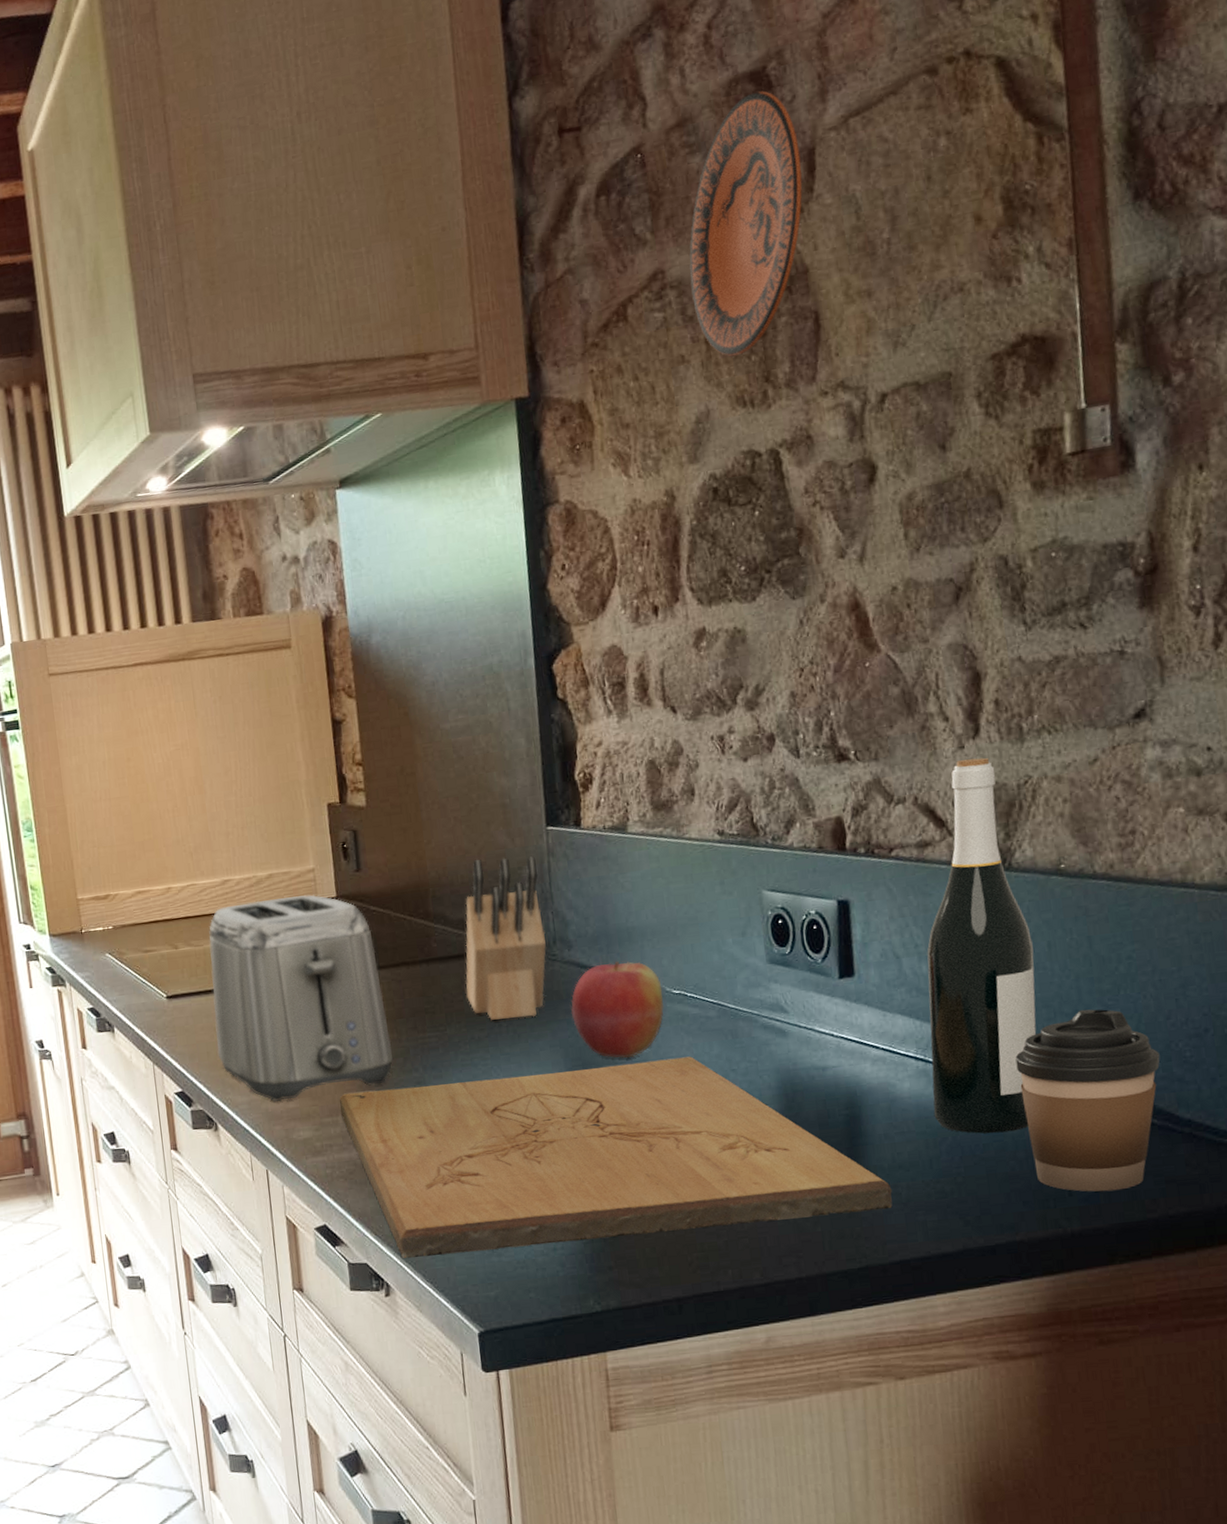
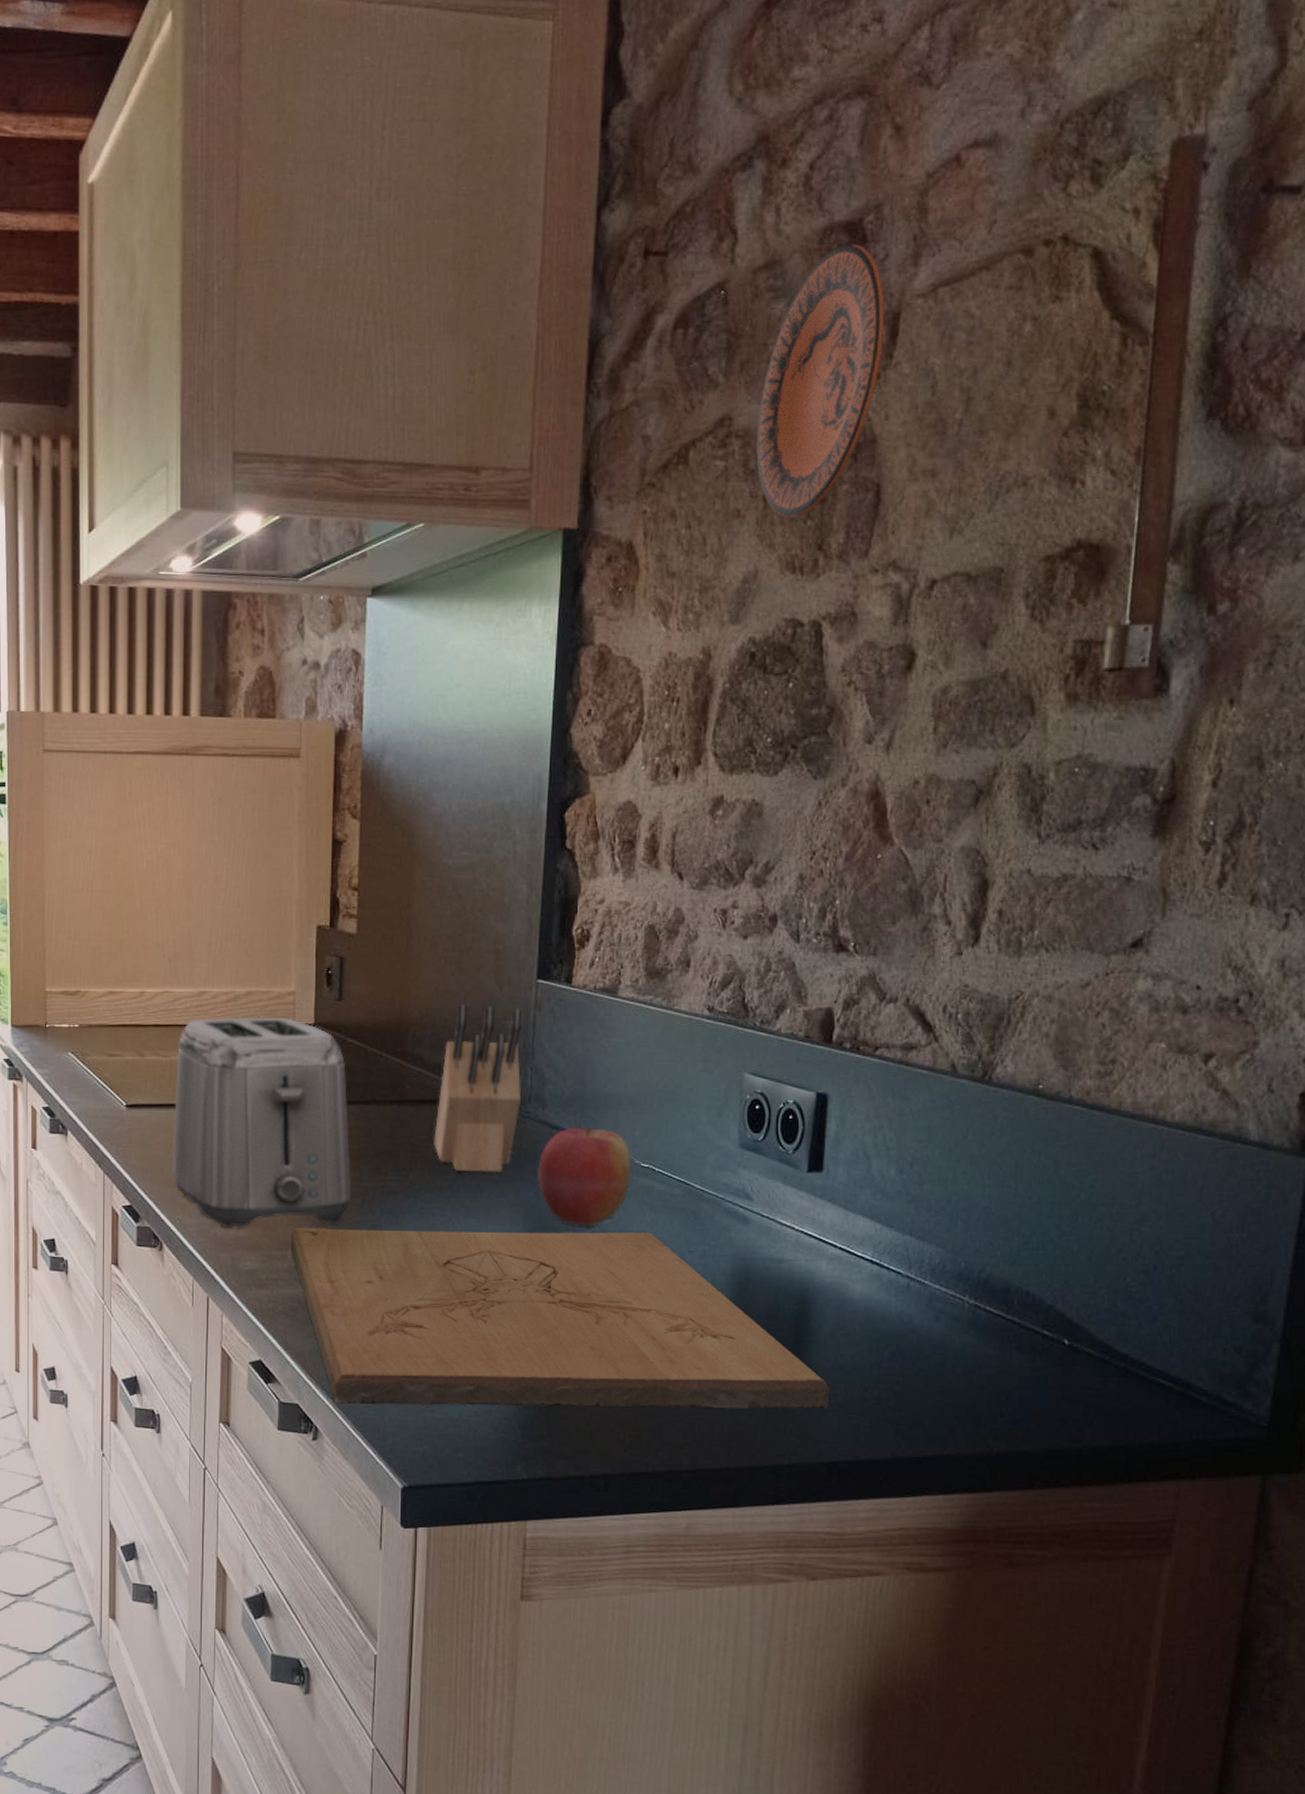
wine bottle: present [927,757,1037,1134] -> none [881,967,1001,1346]
coffee cup: present [1015,1009,1160,1192] -> none [968,1232,1107,1417]

